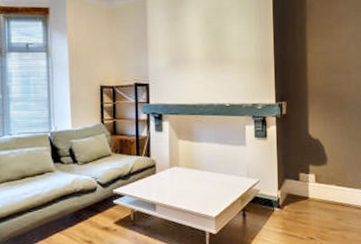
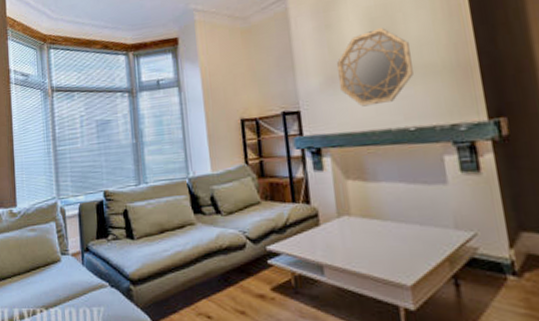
home mirror: none [180,27,232,85] -> present [337,28,413,107]

